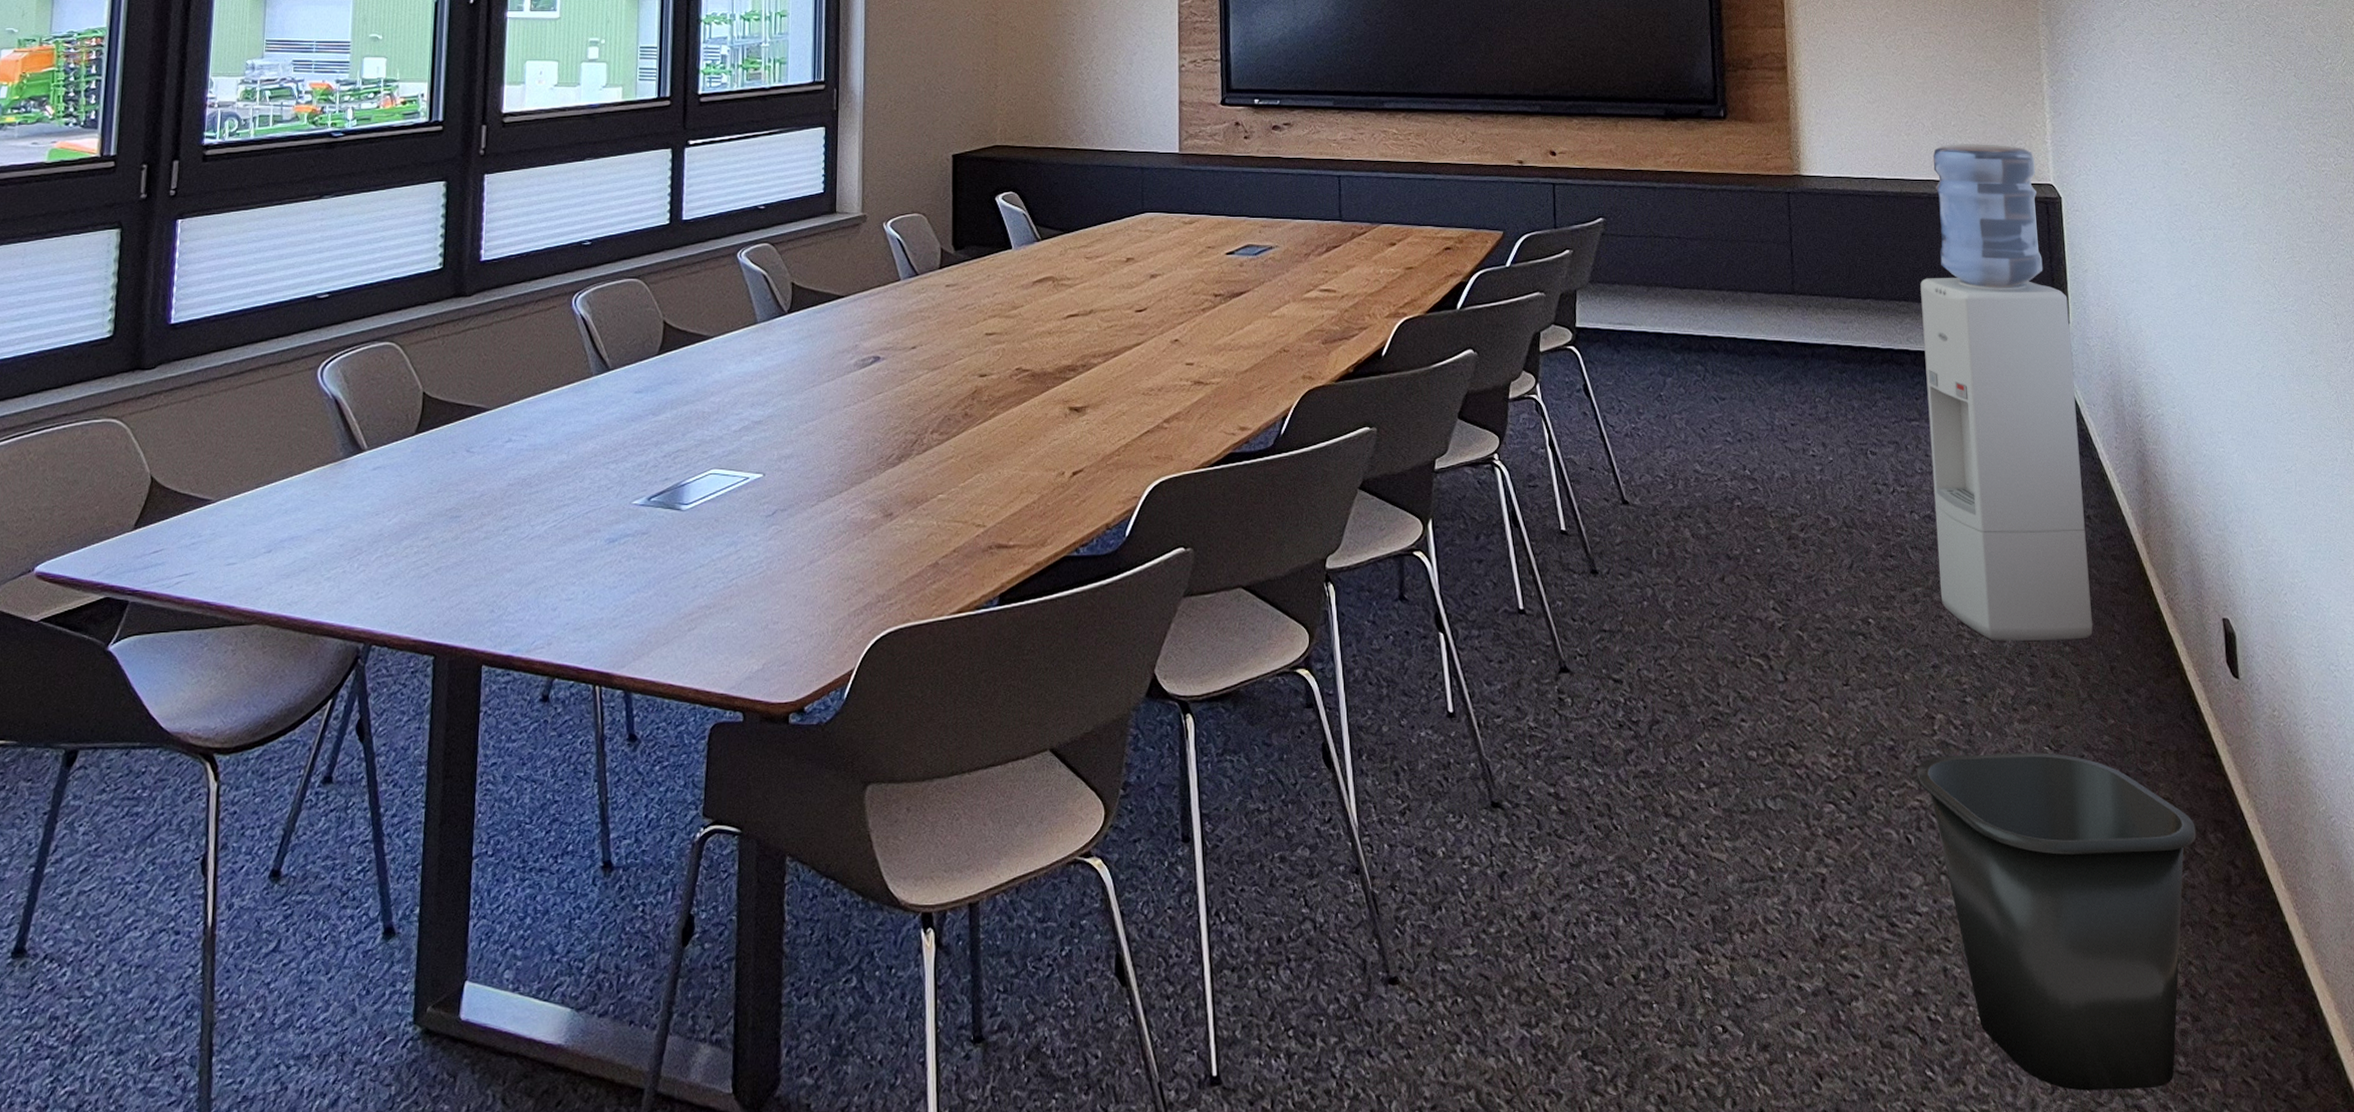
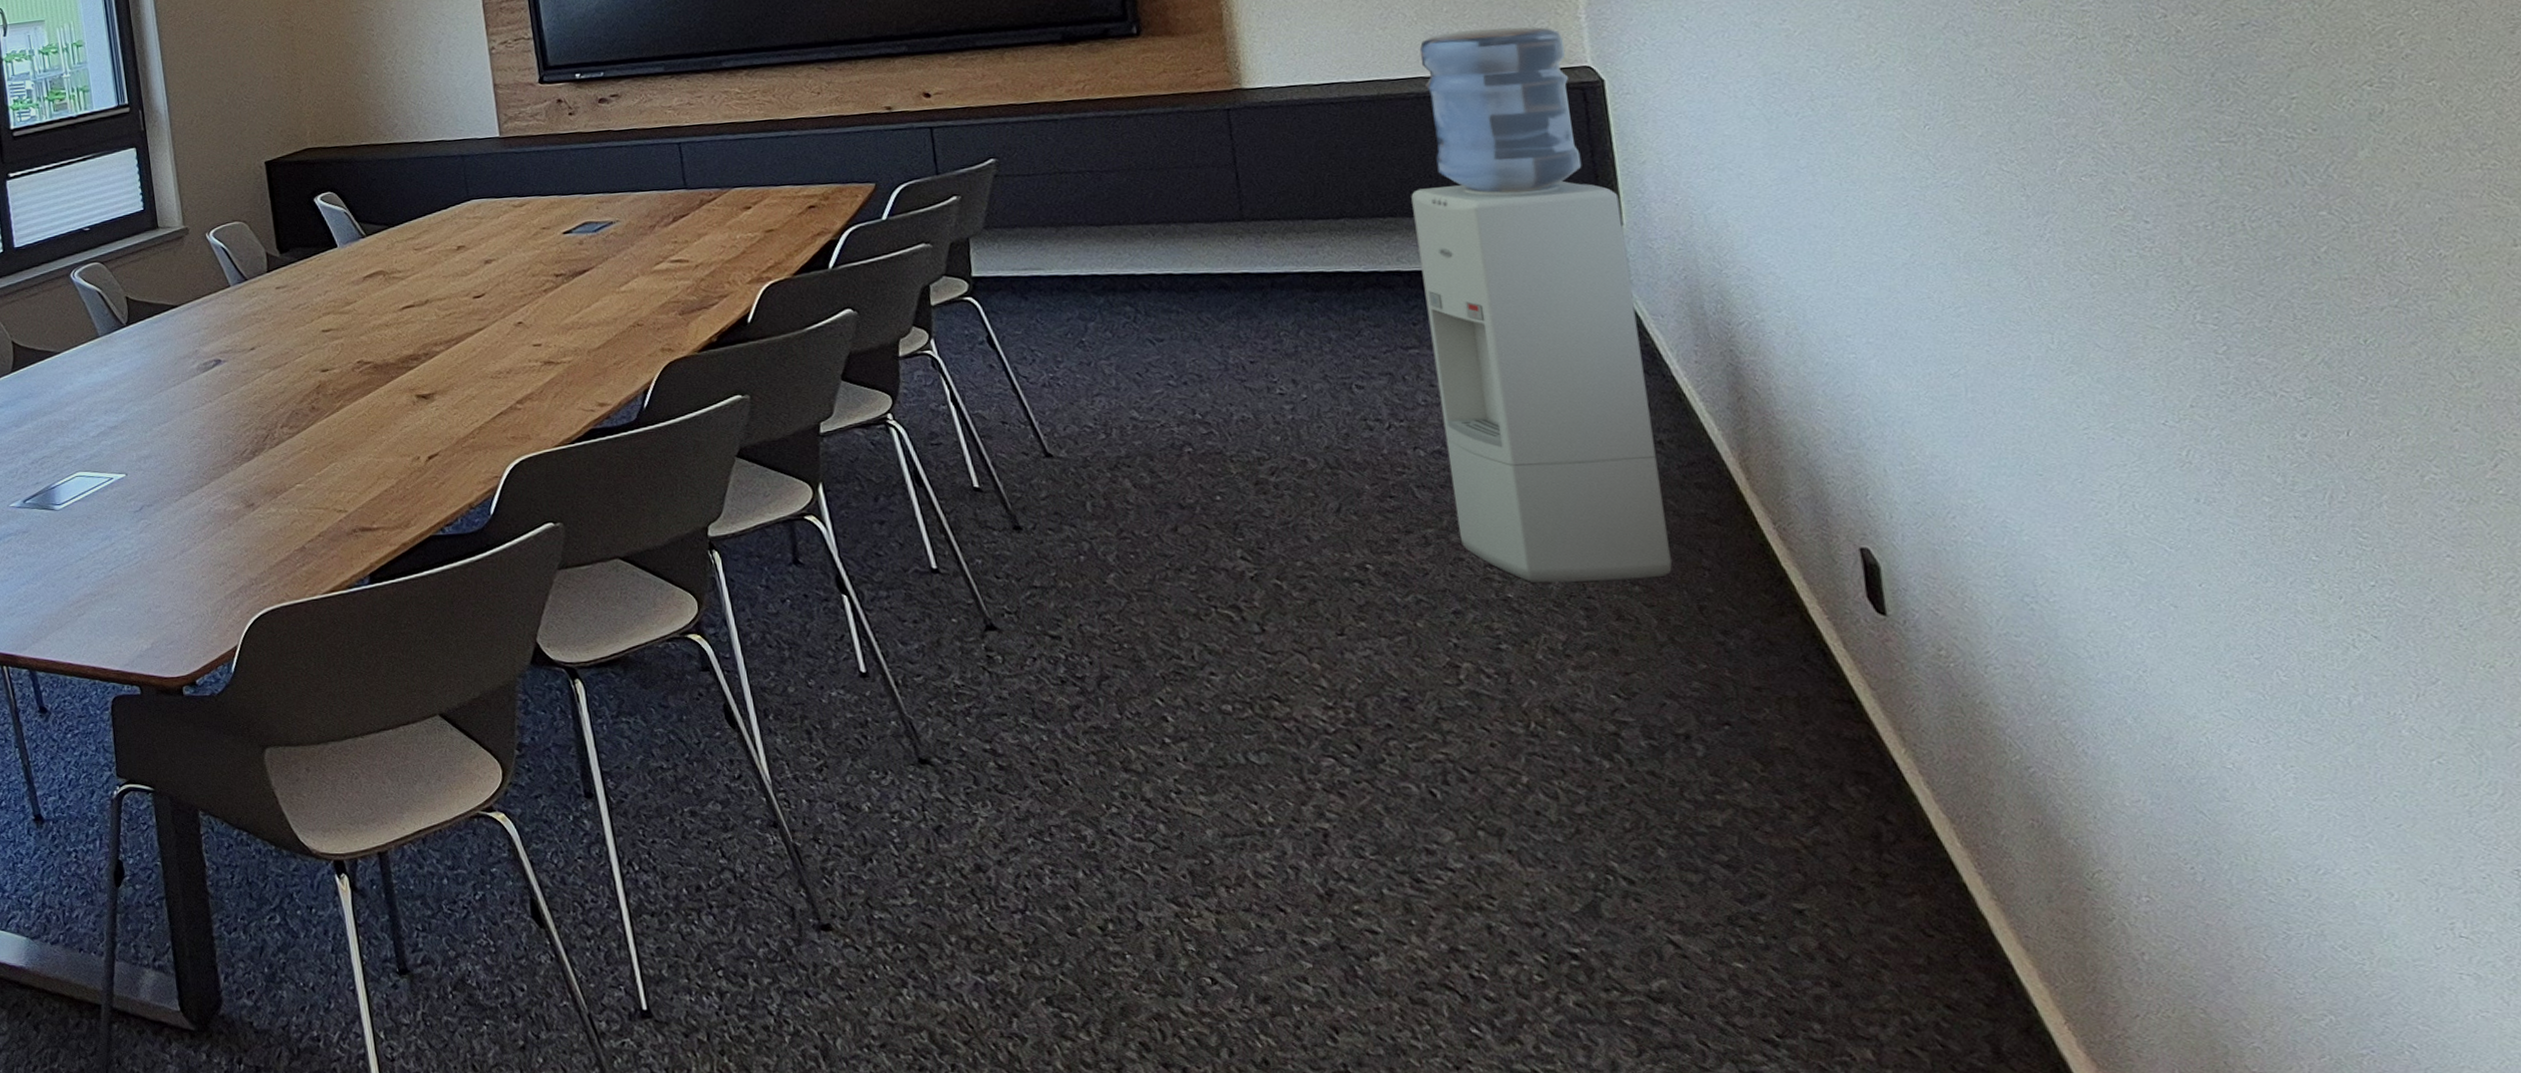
waste bin: present [1917,752,2196,1091] -> none [1439,701,1829,1056]

